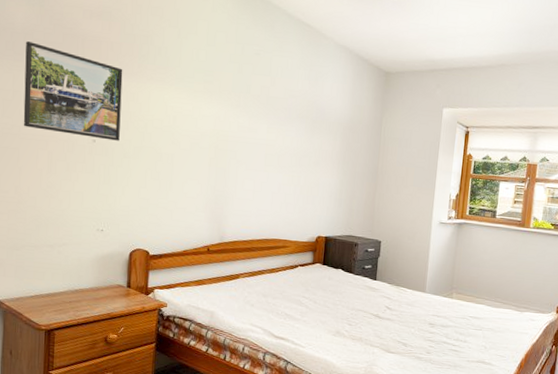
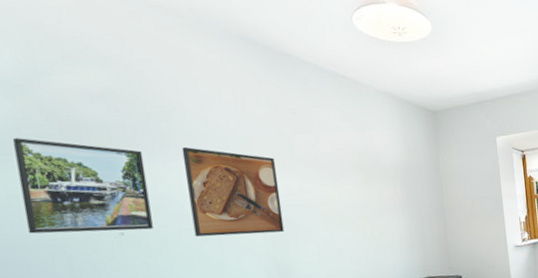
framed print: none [152,70,232,166] -> present [181,146,285,237]

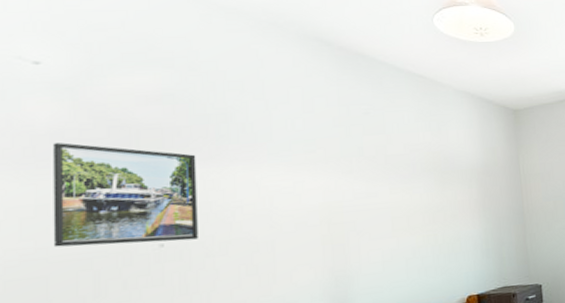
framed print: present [181,146,285,237] -> none [240,149,346,247]

